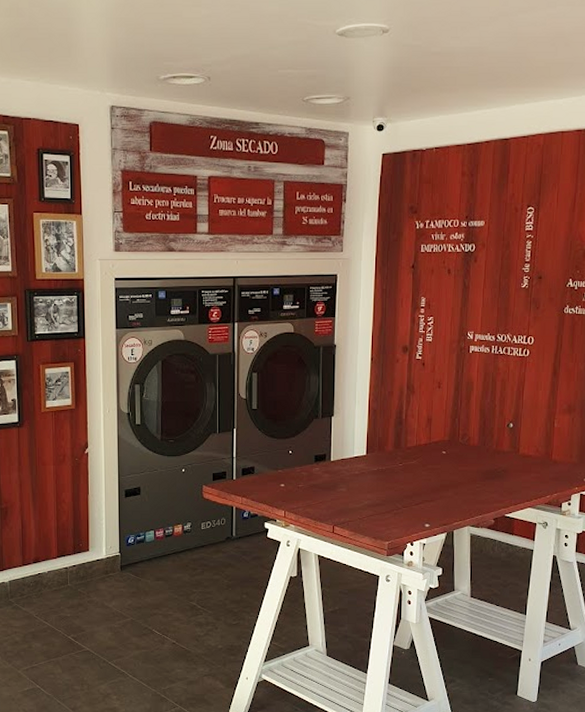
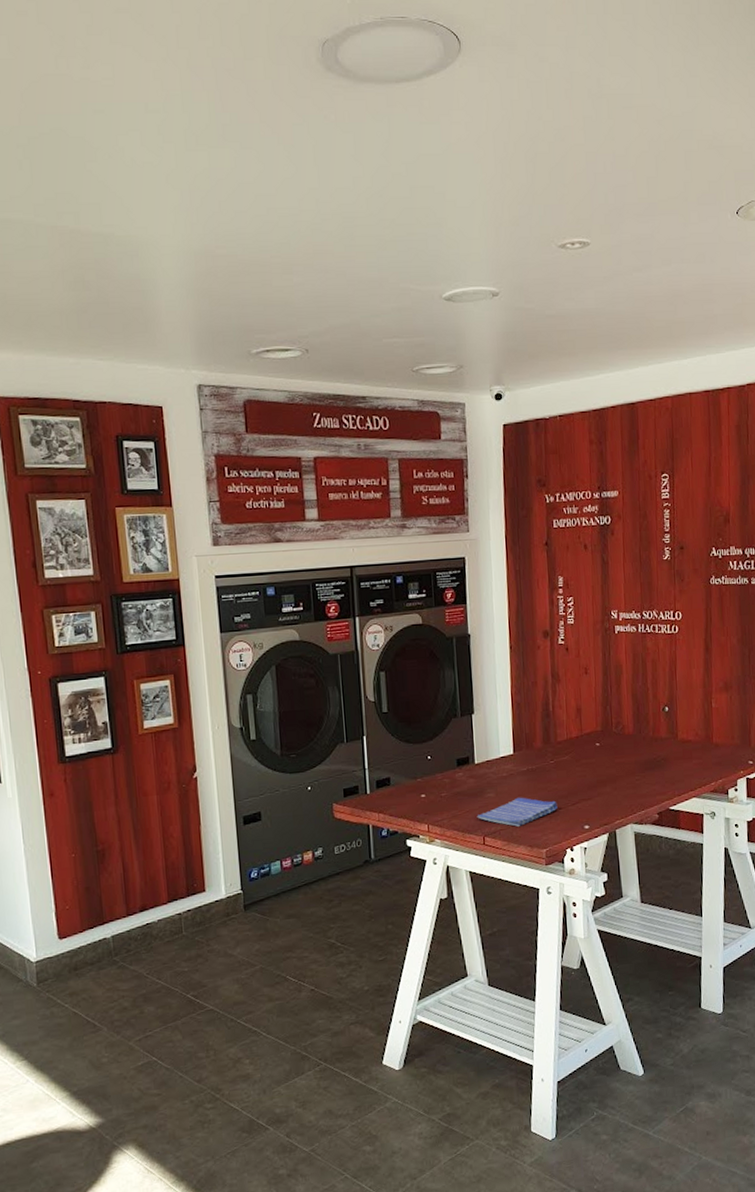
dish towel: none [328,494,402,519] -> present [477,797,558,827]

